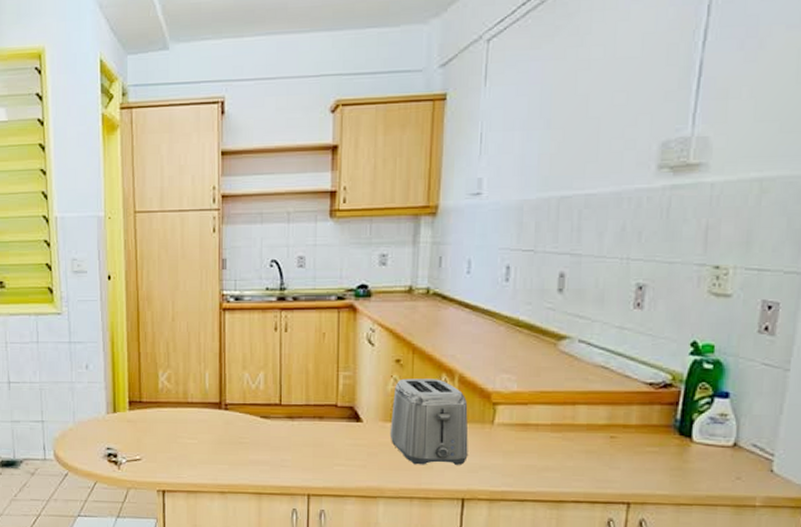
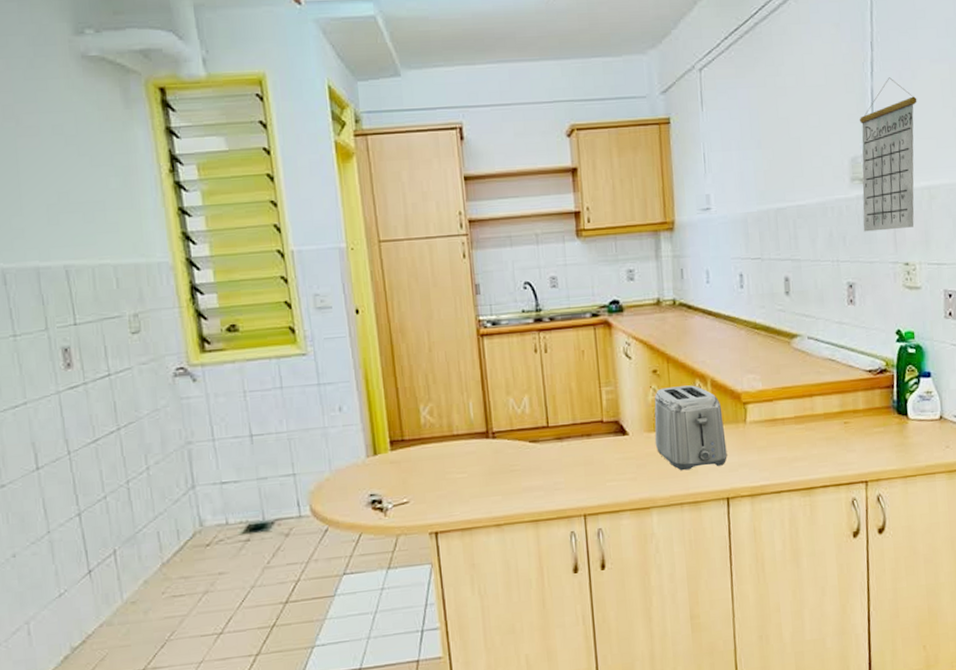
calendar: none [665,47,761,228] -> present [860,77,917,232]

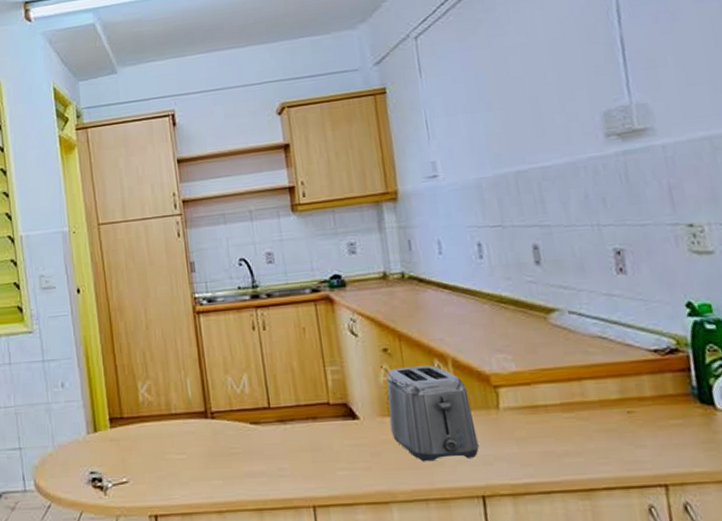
calendar: present [860,77,917,232] -> none [610,23,696,192]

